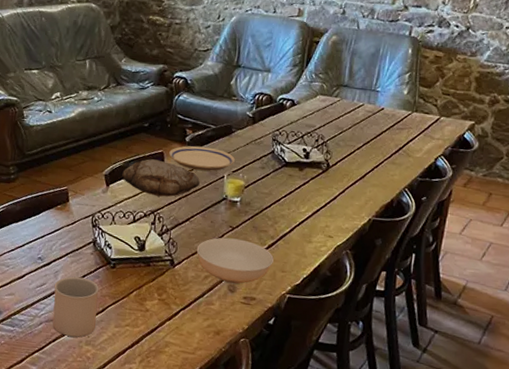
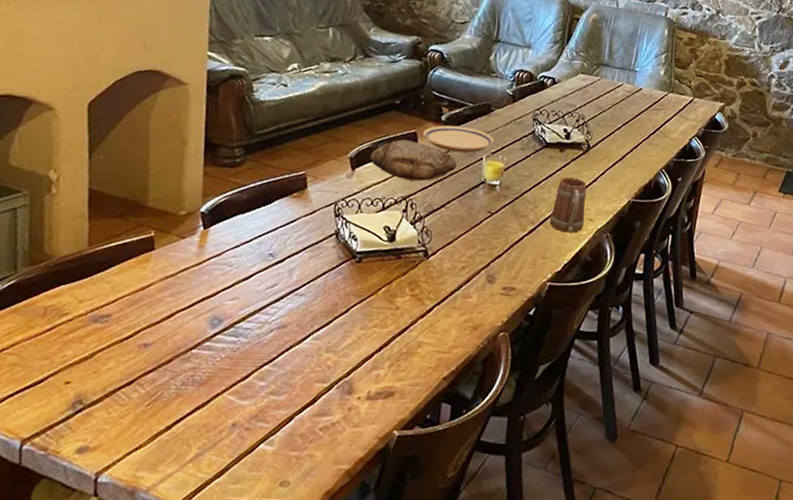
mug: present [52,276,99,337] -> none [286,274,343,344]
bowl: present [196,237,274,284] -> none [452,224,534,274]
beer mug: none [289,194,326,249] -> present [549,176,587,233]

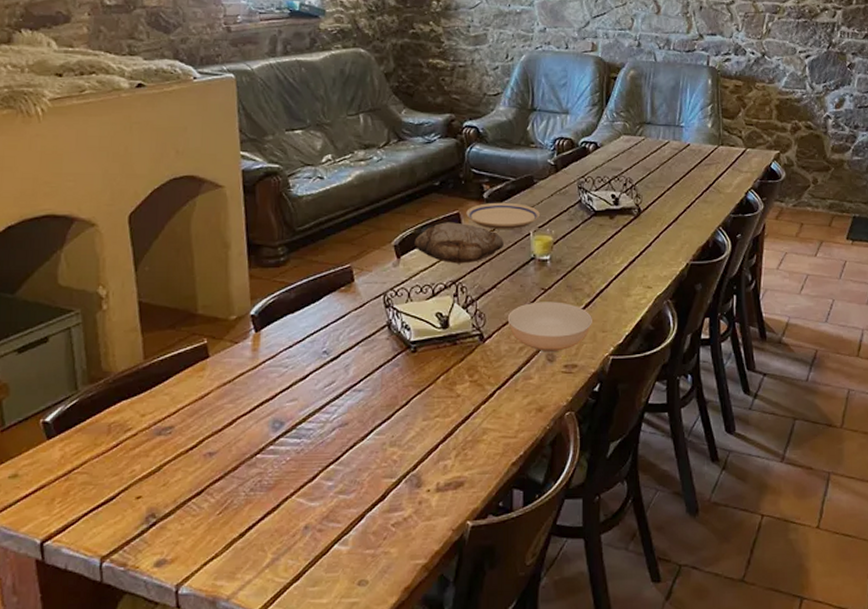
bowl: none [452,224,534,274] -> present [507,302,592,353]
beer mug: present [549,176,587,233] -> none [606,244,642,303]

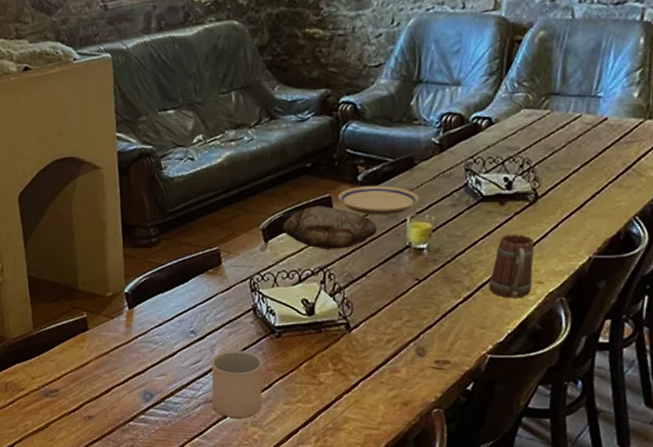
mug: none [345,368,400,439] -> present [211,350,263,418]
bowl: present [507,302,592,353] -> none [376,292,471,347]
beer mug: none [606,244,642,303] -> present [488,233,535,298]

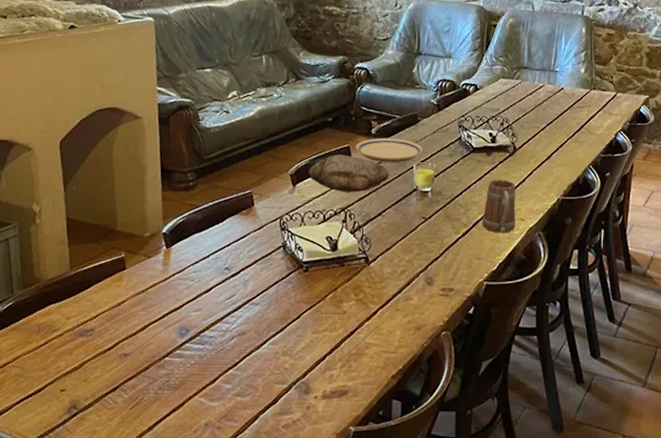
mug: present [211,350,263,418] -> none [244,284,293,348]

